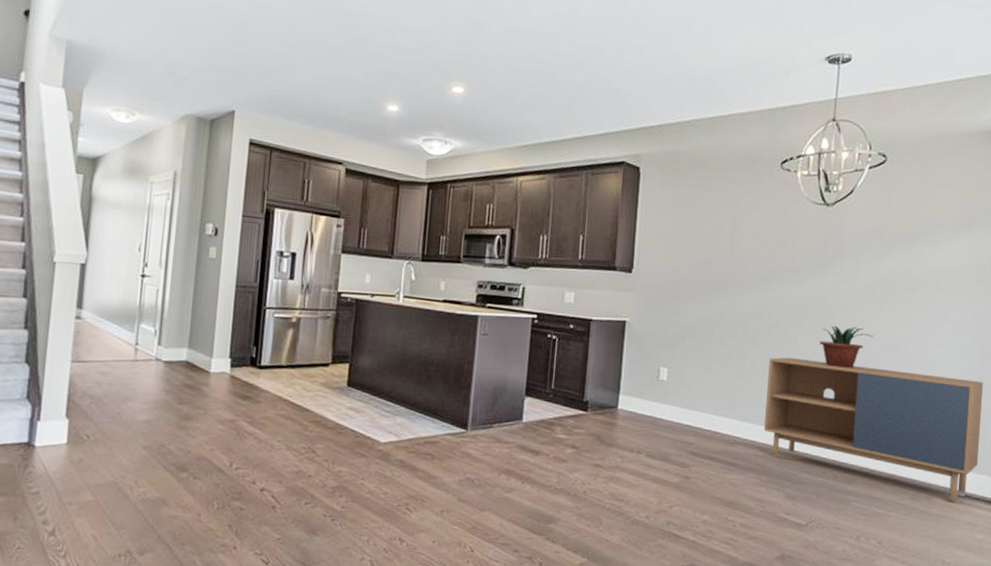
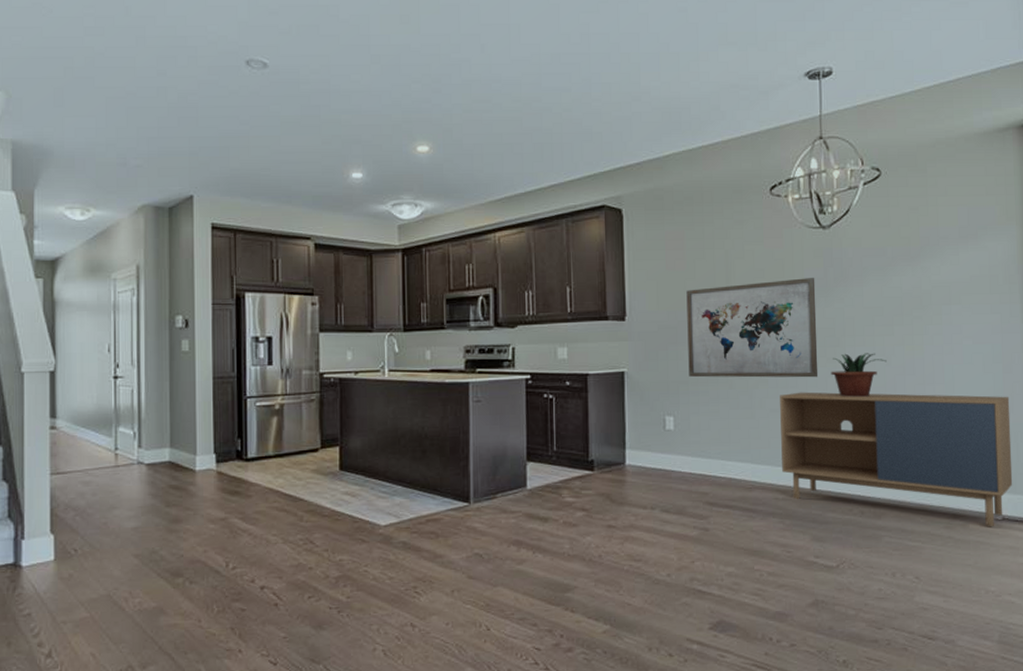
wall art: none [686,250,815,345] -> present [686,277,819,378]

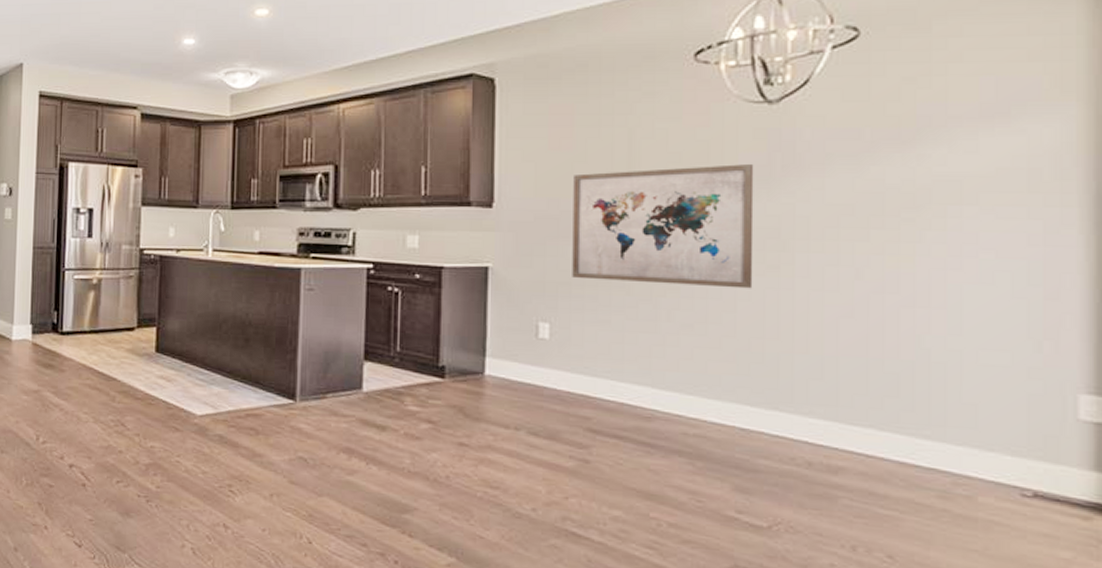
storage cabinet: present [780,392,1013,526] -> none [695,305,1054,503]
potted plant: present [831,353,887,398] -> none [771,261,856,319]

